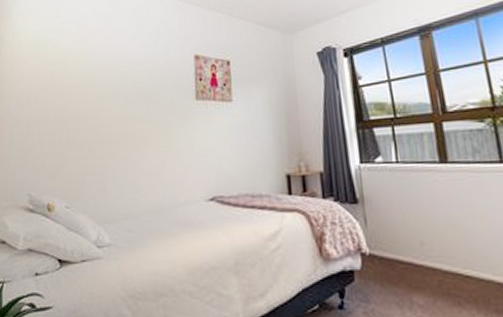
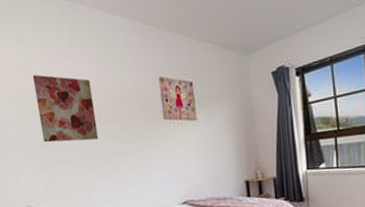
wall art: none [60,49,121,122] -> present [32,75,99,143]

